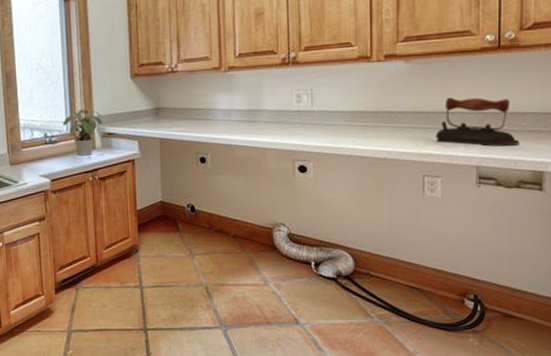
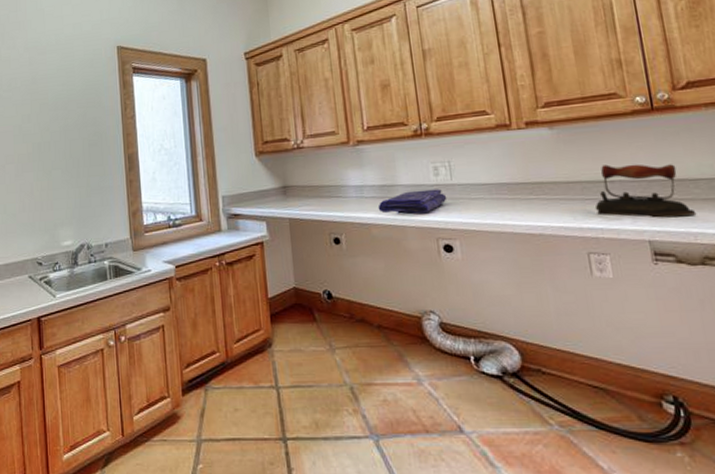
potted plant: present [63,109,104,157] -> none [186,190,229,240]
towel: none [242,115,306,138] -> present [378,189,447,214]

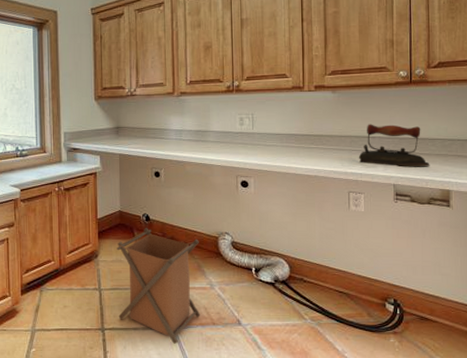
laundry basket: none [294,308,409,459] -> present [117,228,201,344]
towel: present [378,189,447,214] -> none [192,136,248,156]

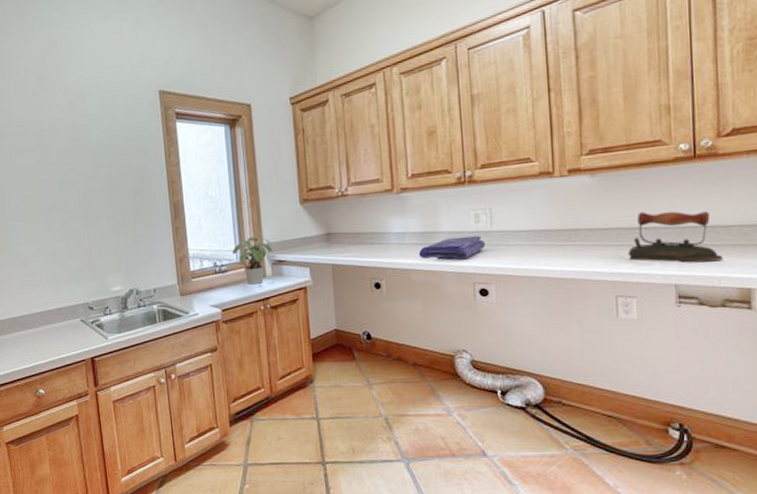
potted plant: none [33,126,70,169] -> present [232,237,274,286]
laundry basket: present [117,228,201,344] -> none [334,348,437,479]
towel: none [192,136,248,156] -> present [418,235,486,260]

